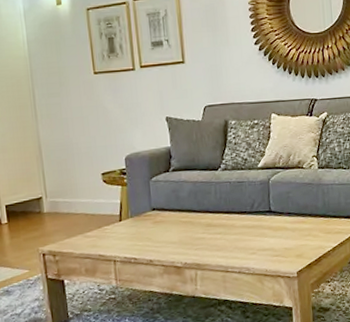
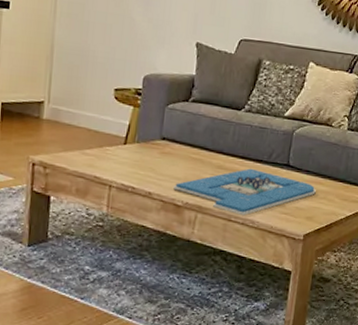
board game: none [171,220,300,265] -> present [173,168,316,216]

